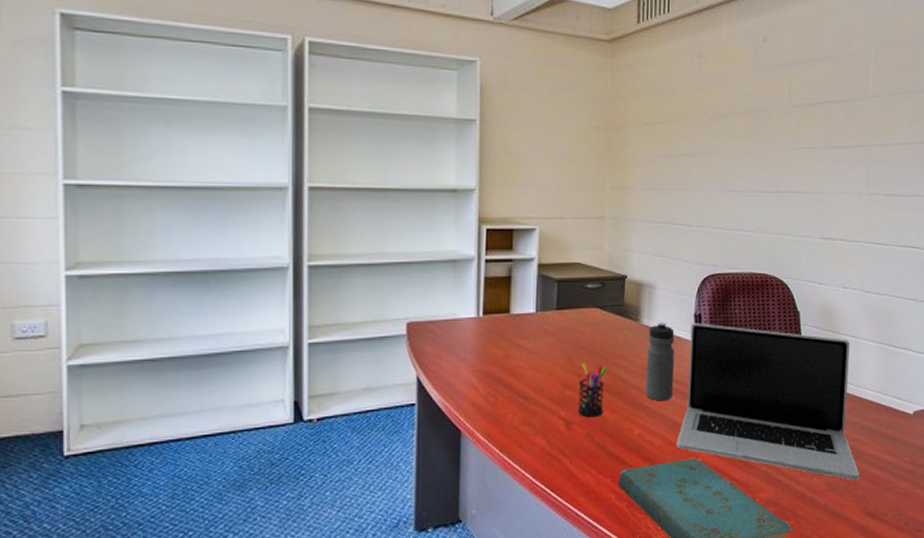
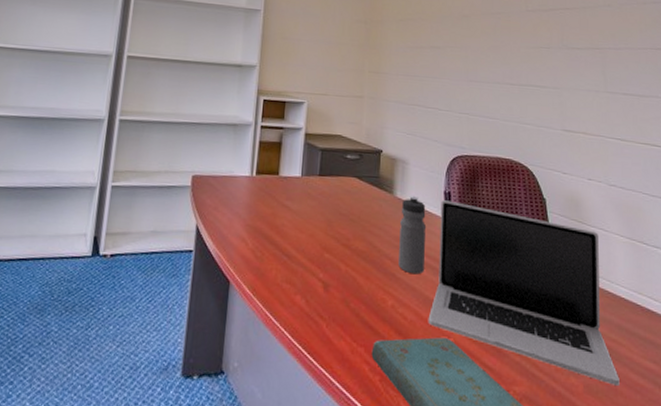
pen holder: present [578,363,608,418] -> none [335,228,363,283]

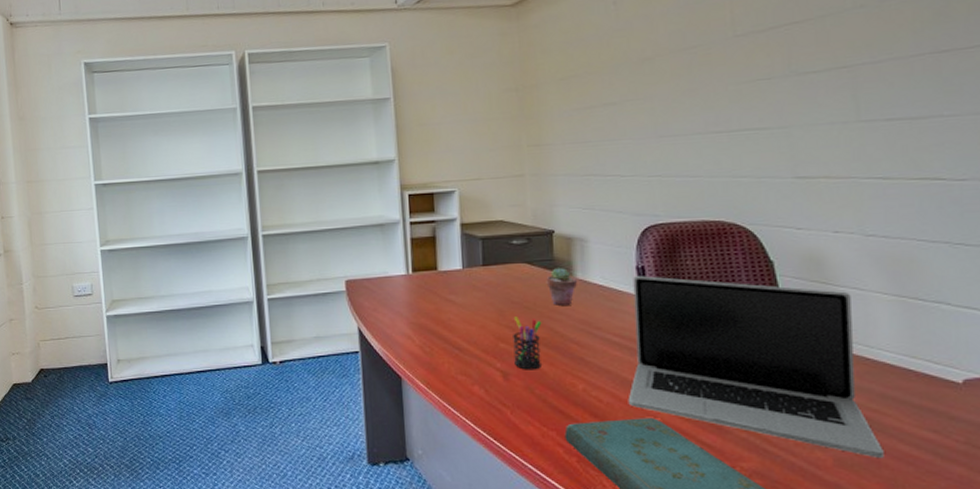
pen holder: none [335,228,363,283] -> present [513,316,542,370]
potted succulent: none [371,185,396,222] -> present [546,268,577,305]
water bottle: present [398,196,427,275] -> none [584,276,619,357]

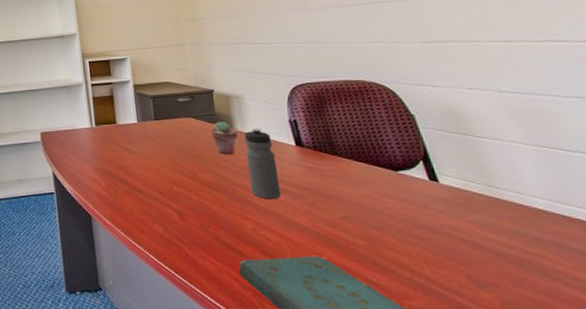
pen holder: present [513,316,542,370] -> none [184,163,213,211]
water bottle: none [584,276,619,357] -> present [244,128,281,200]
laptop: present [628,276,884,458] -> none [287,128,551,301]

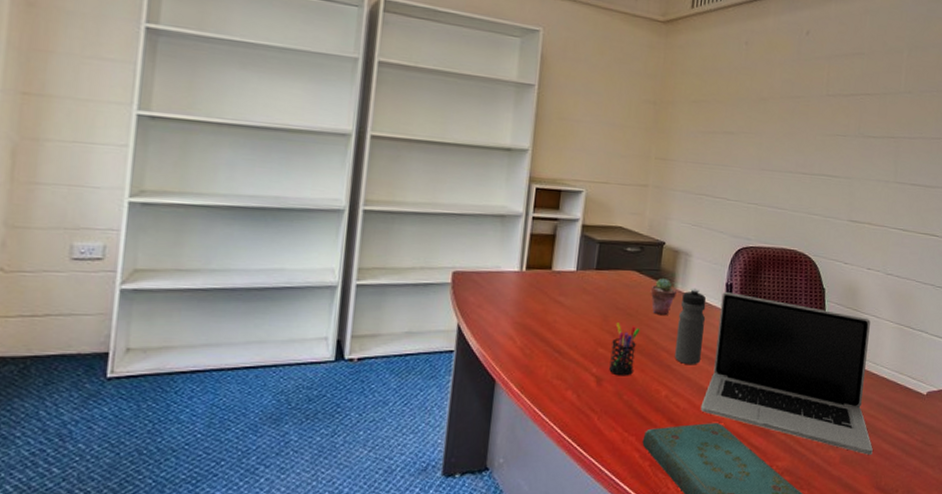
pen holder: none [184,163,213,211] -> present [609,322,640,376]
laptop: none [287,128,551,301] -> present [700,292,873,455]

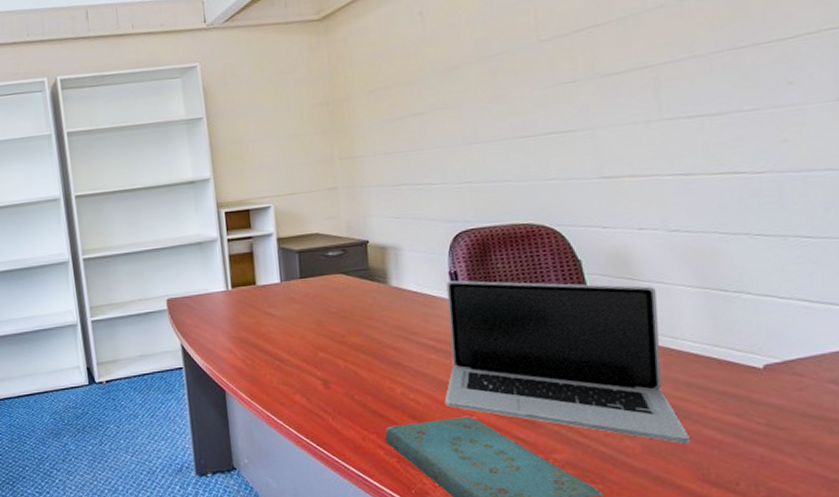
pen holder: present [609,322,640,376] -> none [331,326,360,377]
potted succulent: present [650,278,677,315] -> none [362,277,392,313]
water bottle: present [675,289,707,365] -> none [399,282,434,360]

